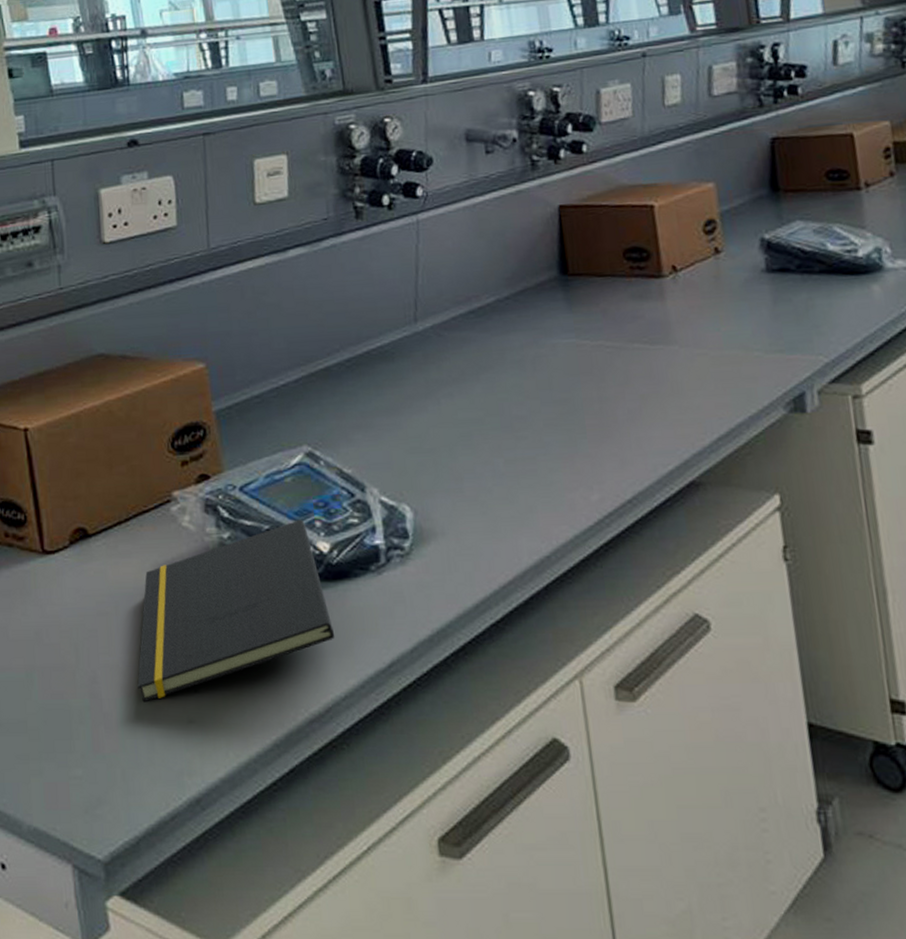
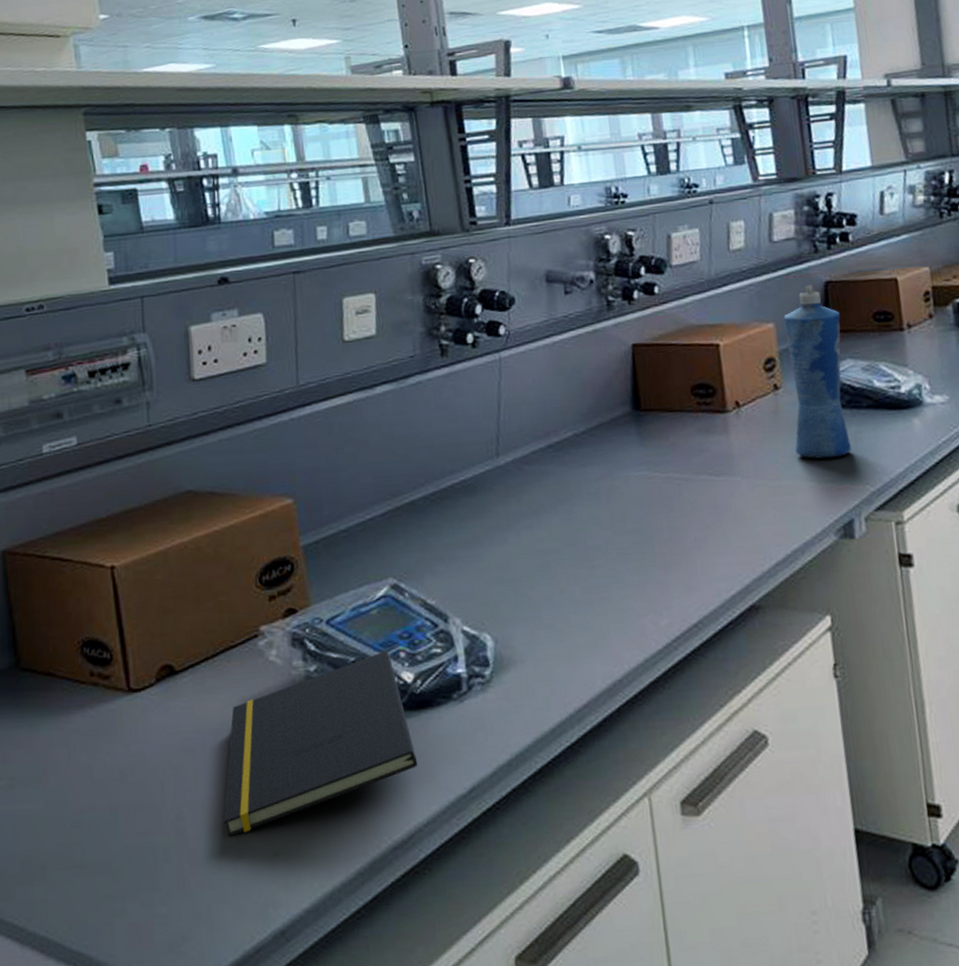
squeeze bottle: none [725,141,802,328] -> present [783,285,851,459]

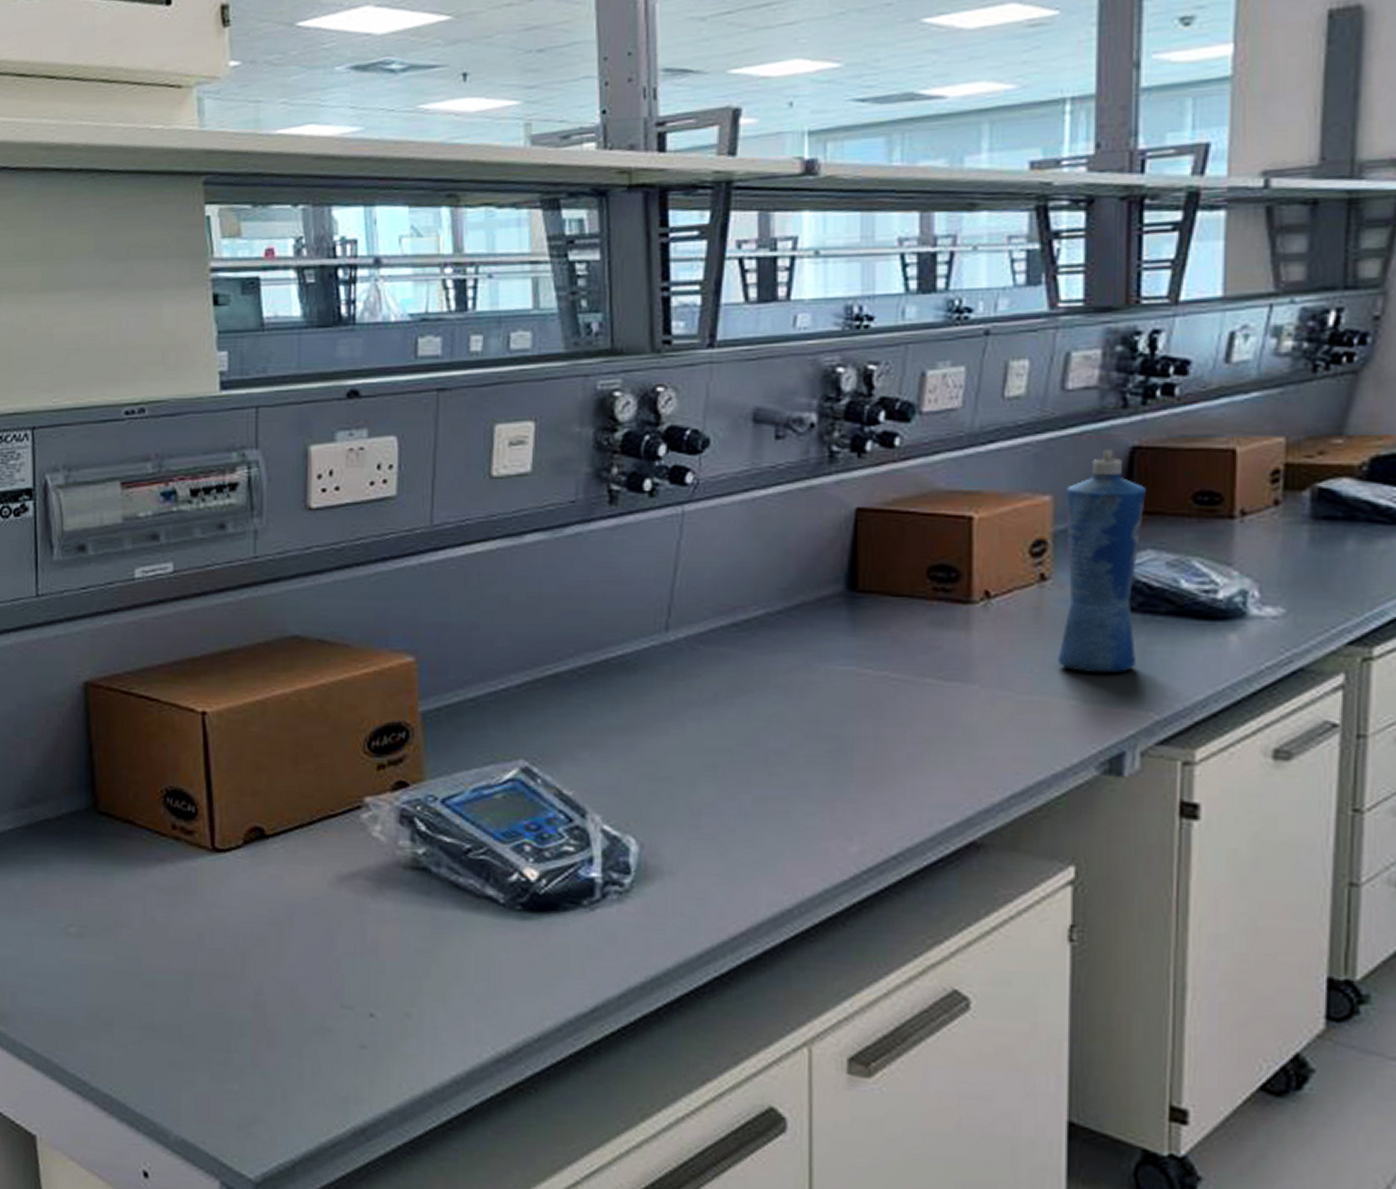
notepad: present [223,650,418,837] -> none [307,841,534,1022]

